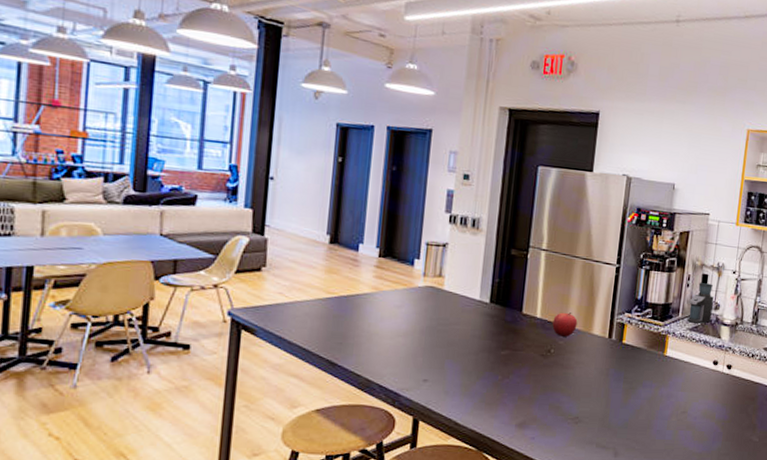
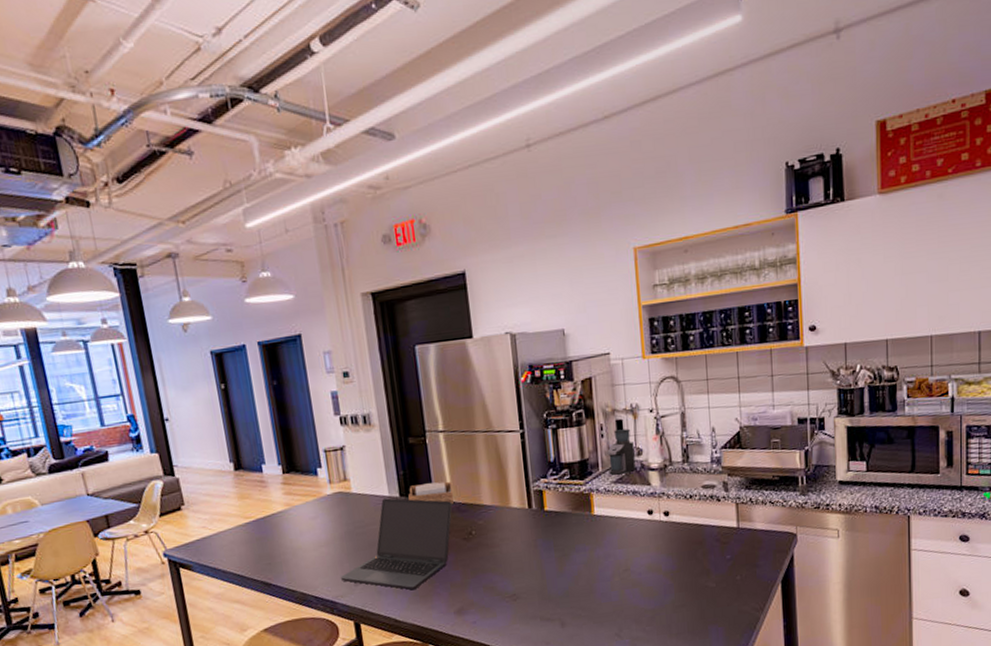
laptop: none [411,301,539,396] -> present [341,498,453,590]
napkin holder: none [498,294,543,321] -> present [408,481,455,505]
fruit: present [552,312,578,337] -> none [467,490,494,516]

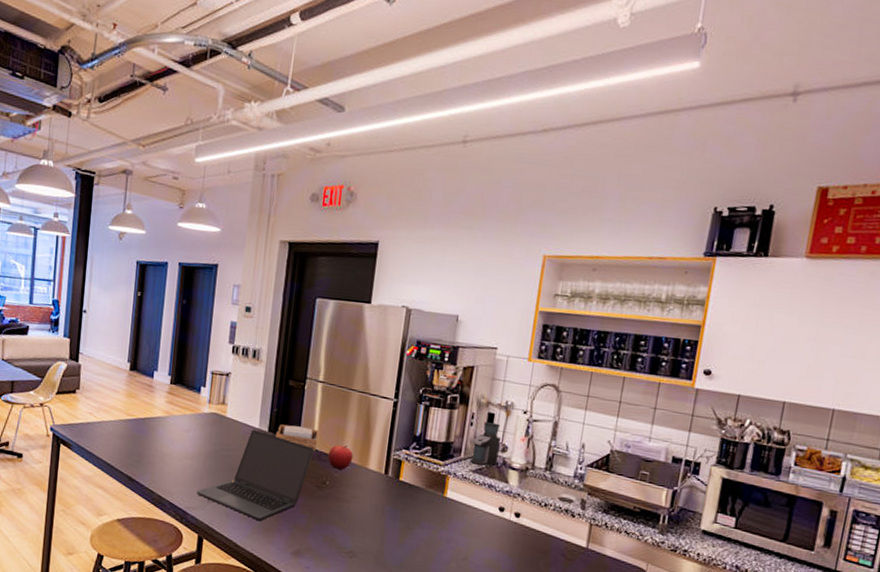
fruit: none [467,490,494,516] -> present [328,445,353,470]

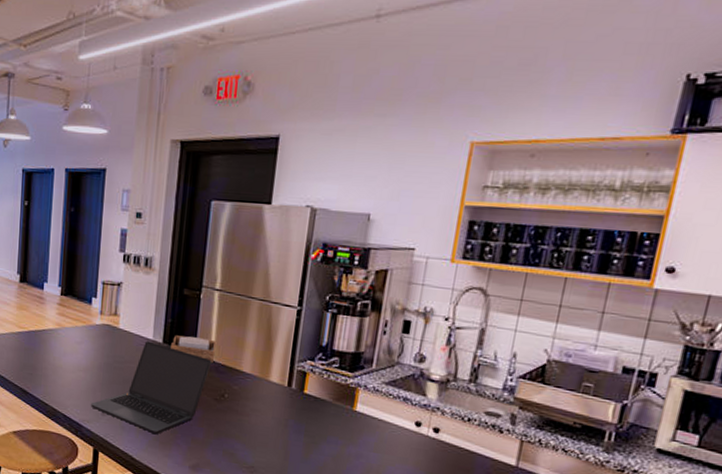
fruit: present [328,445,353,470] -> none [226,356,254,382]
coffee grinder: present [470,422,501,466] -> none [382,330,418,378]

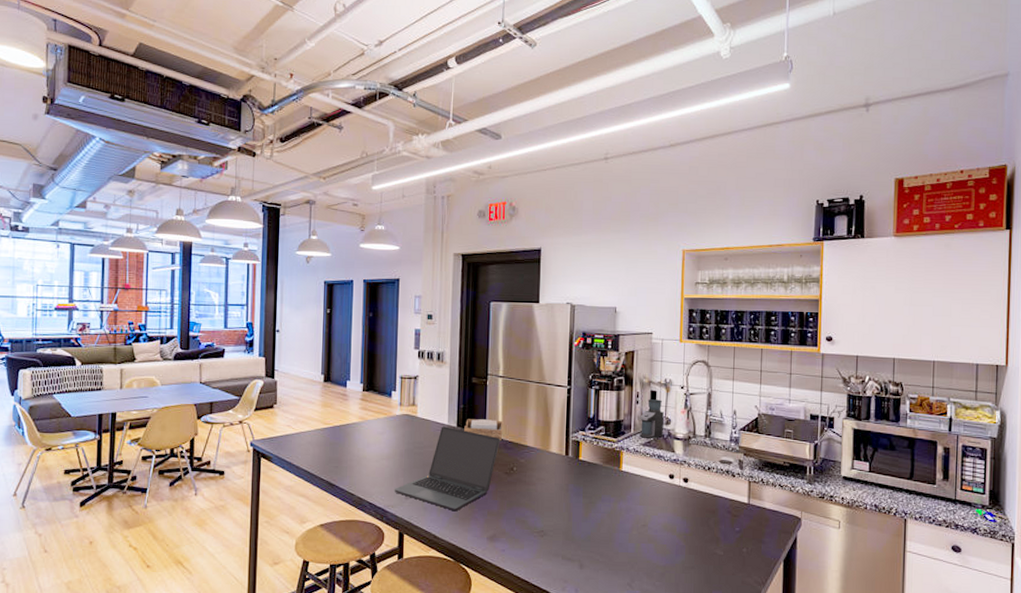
coffee grinder: none [382,330,418,378] -> present [639,399,664,439]

